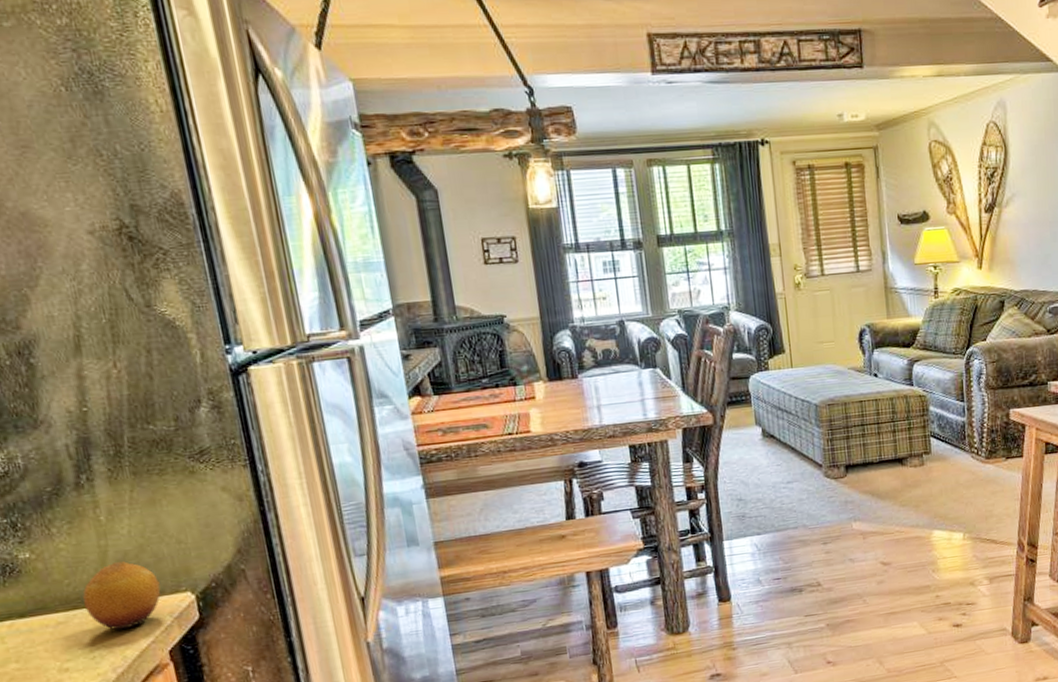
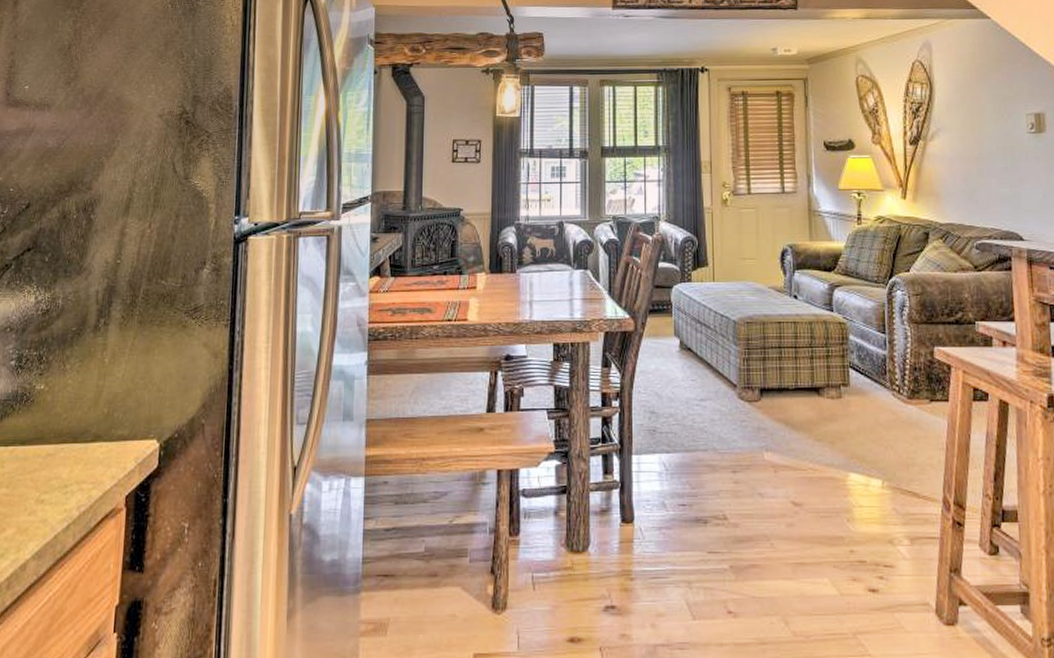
fruit: present [82,561,161,631] -> none [72,403,135,469]

